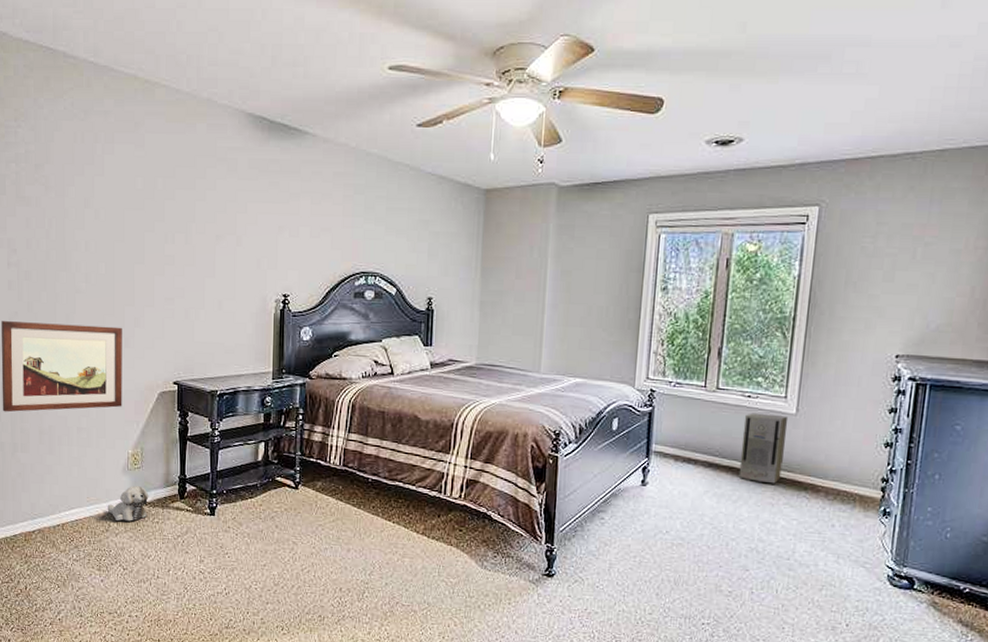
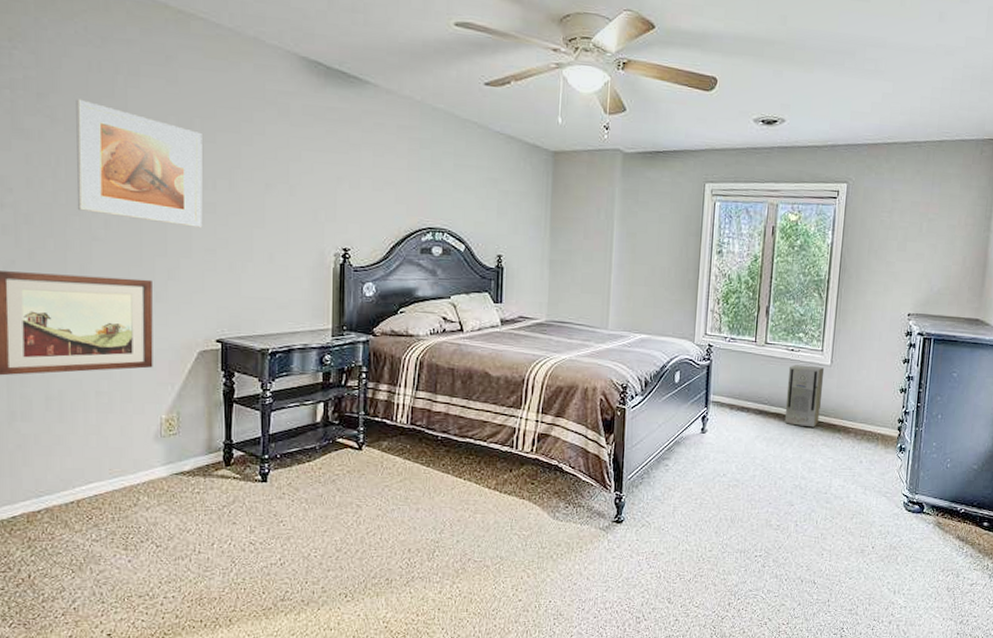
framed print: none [64,167,164,279] -> present [76,99,203,228]
plush toy: present [107,486,149,522] -> none [135,454,188,493]

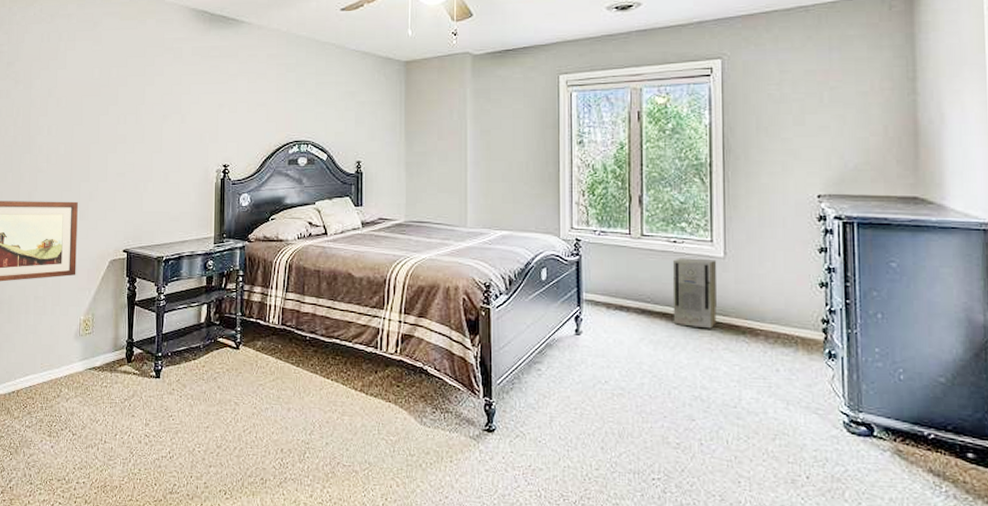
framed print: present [76,99,203,228] -> none [29,63,117,156]

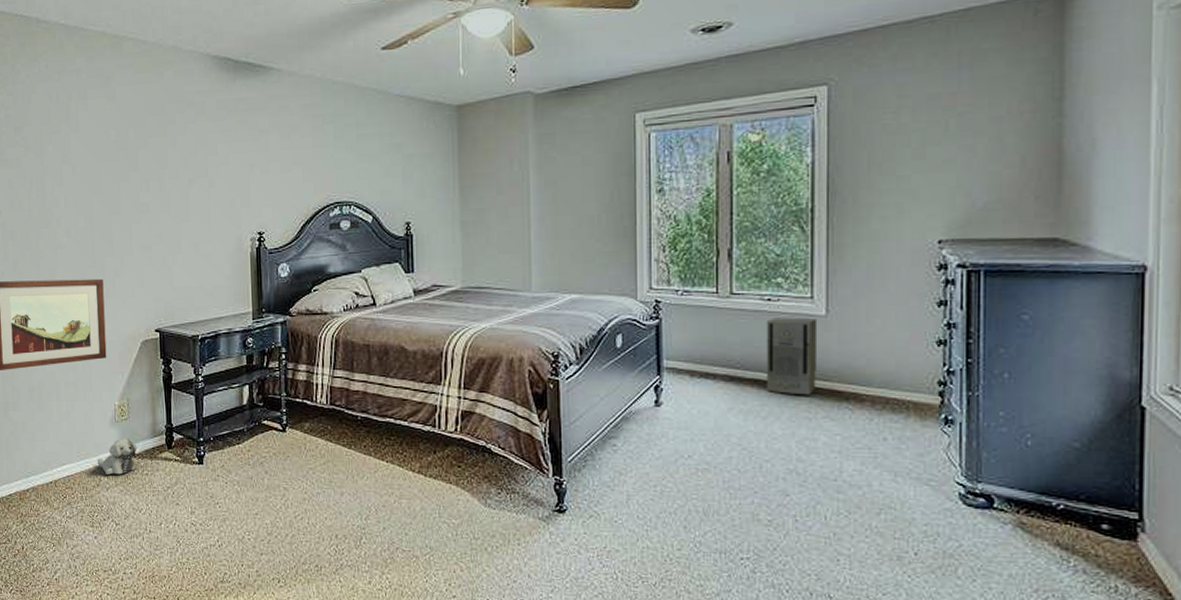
plush toy: none [59,351,99,386] -> present [97,438,137,475]

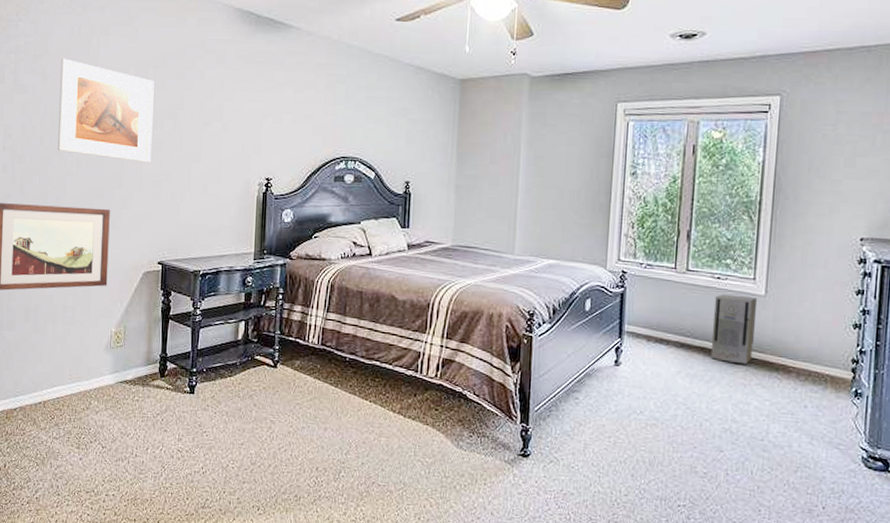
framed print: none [42,127,140,227] -> present [57,58,154,163]
plush toy: present [97,438,137,475] -> none [88,364,130,399]

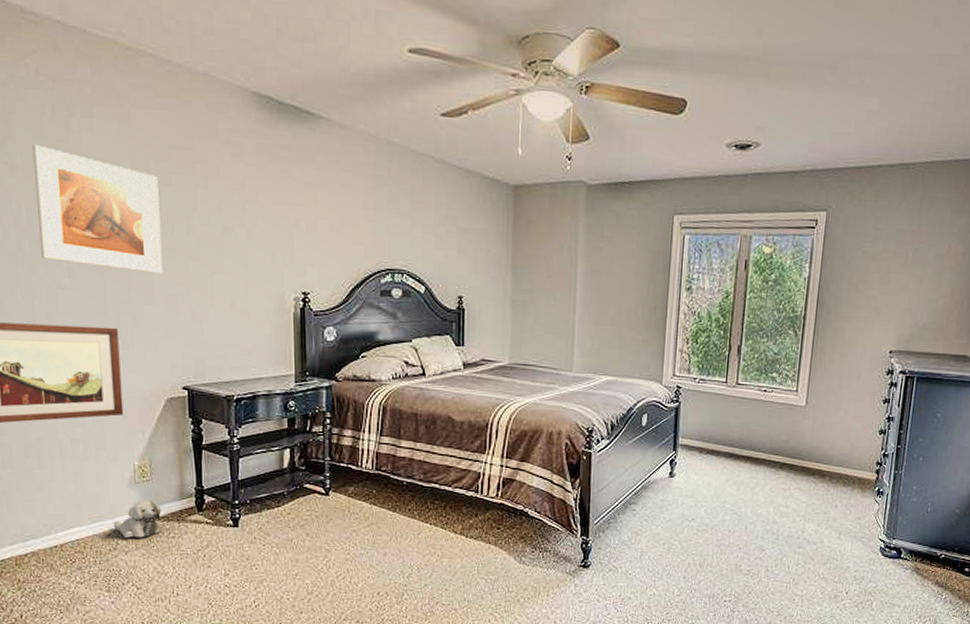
plush toy: none [88,364,130,399] -> present [113,500,162,538]
air purifier: present [710,294,758,365] -> none [756,406,799,471]

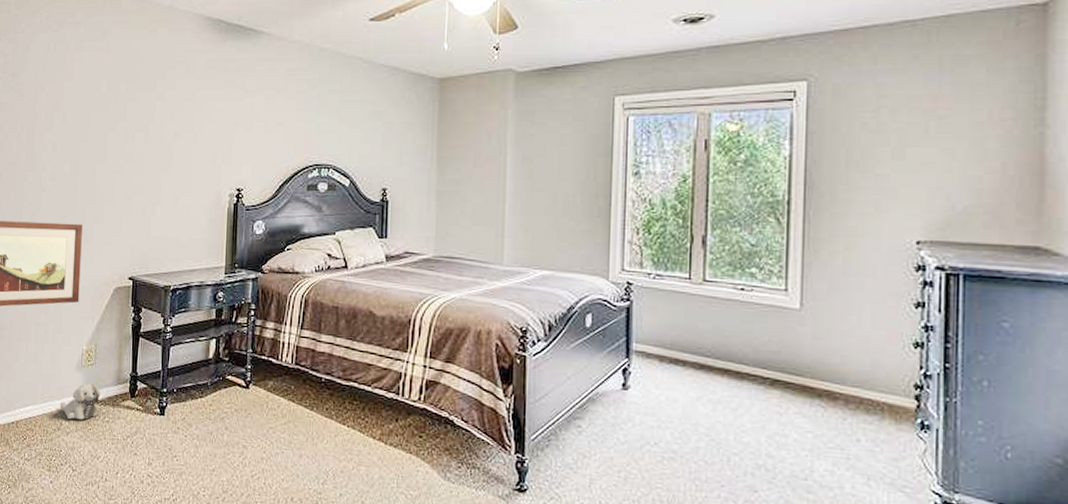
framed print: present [32,144,163,274] -> none [32,75,126,176]

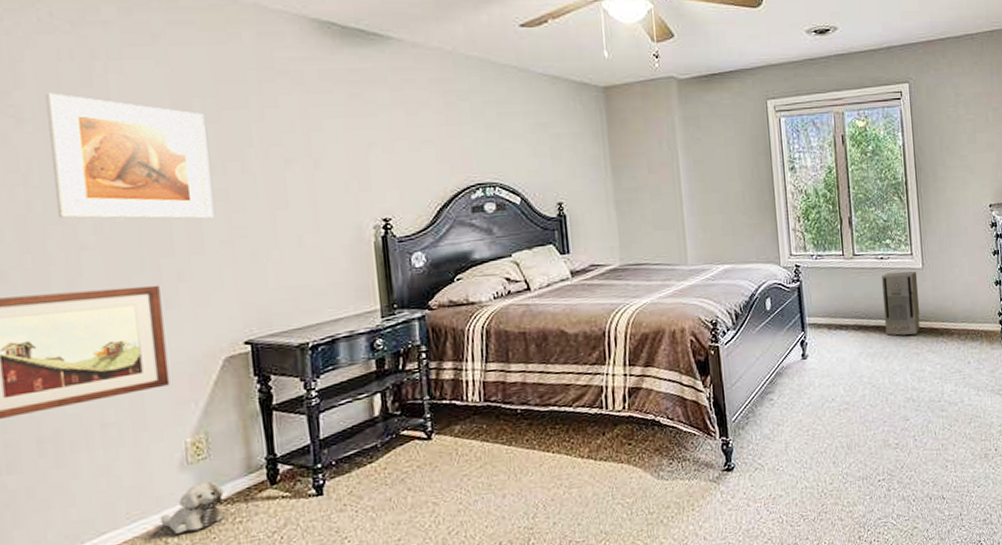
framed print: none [32,75,126,176] -> present [45,93,215,219]
air purifier: none [736,308,792,390] -> present [881,271,920,336]

